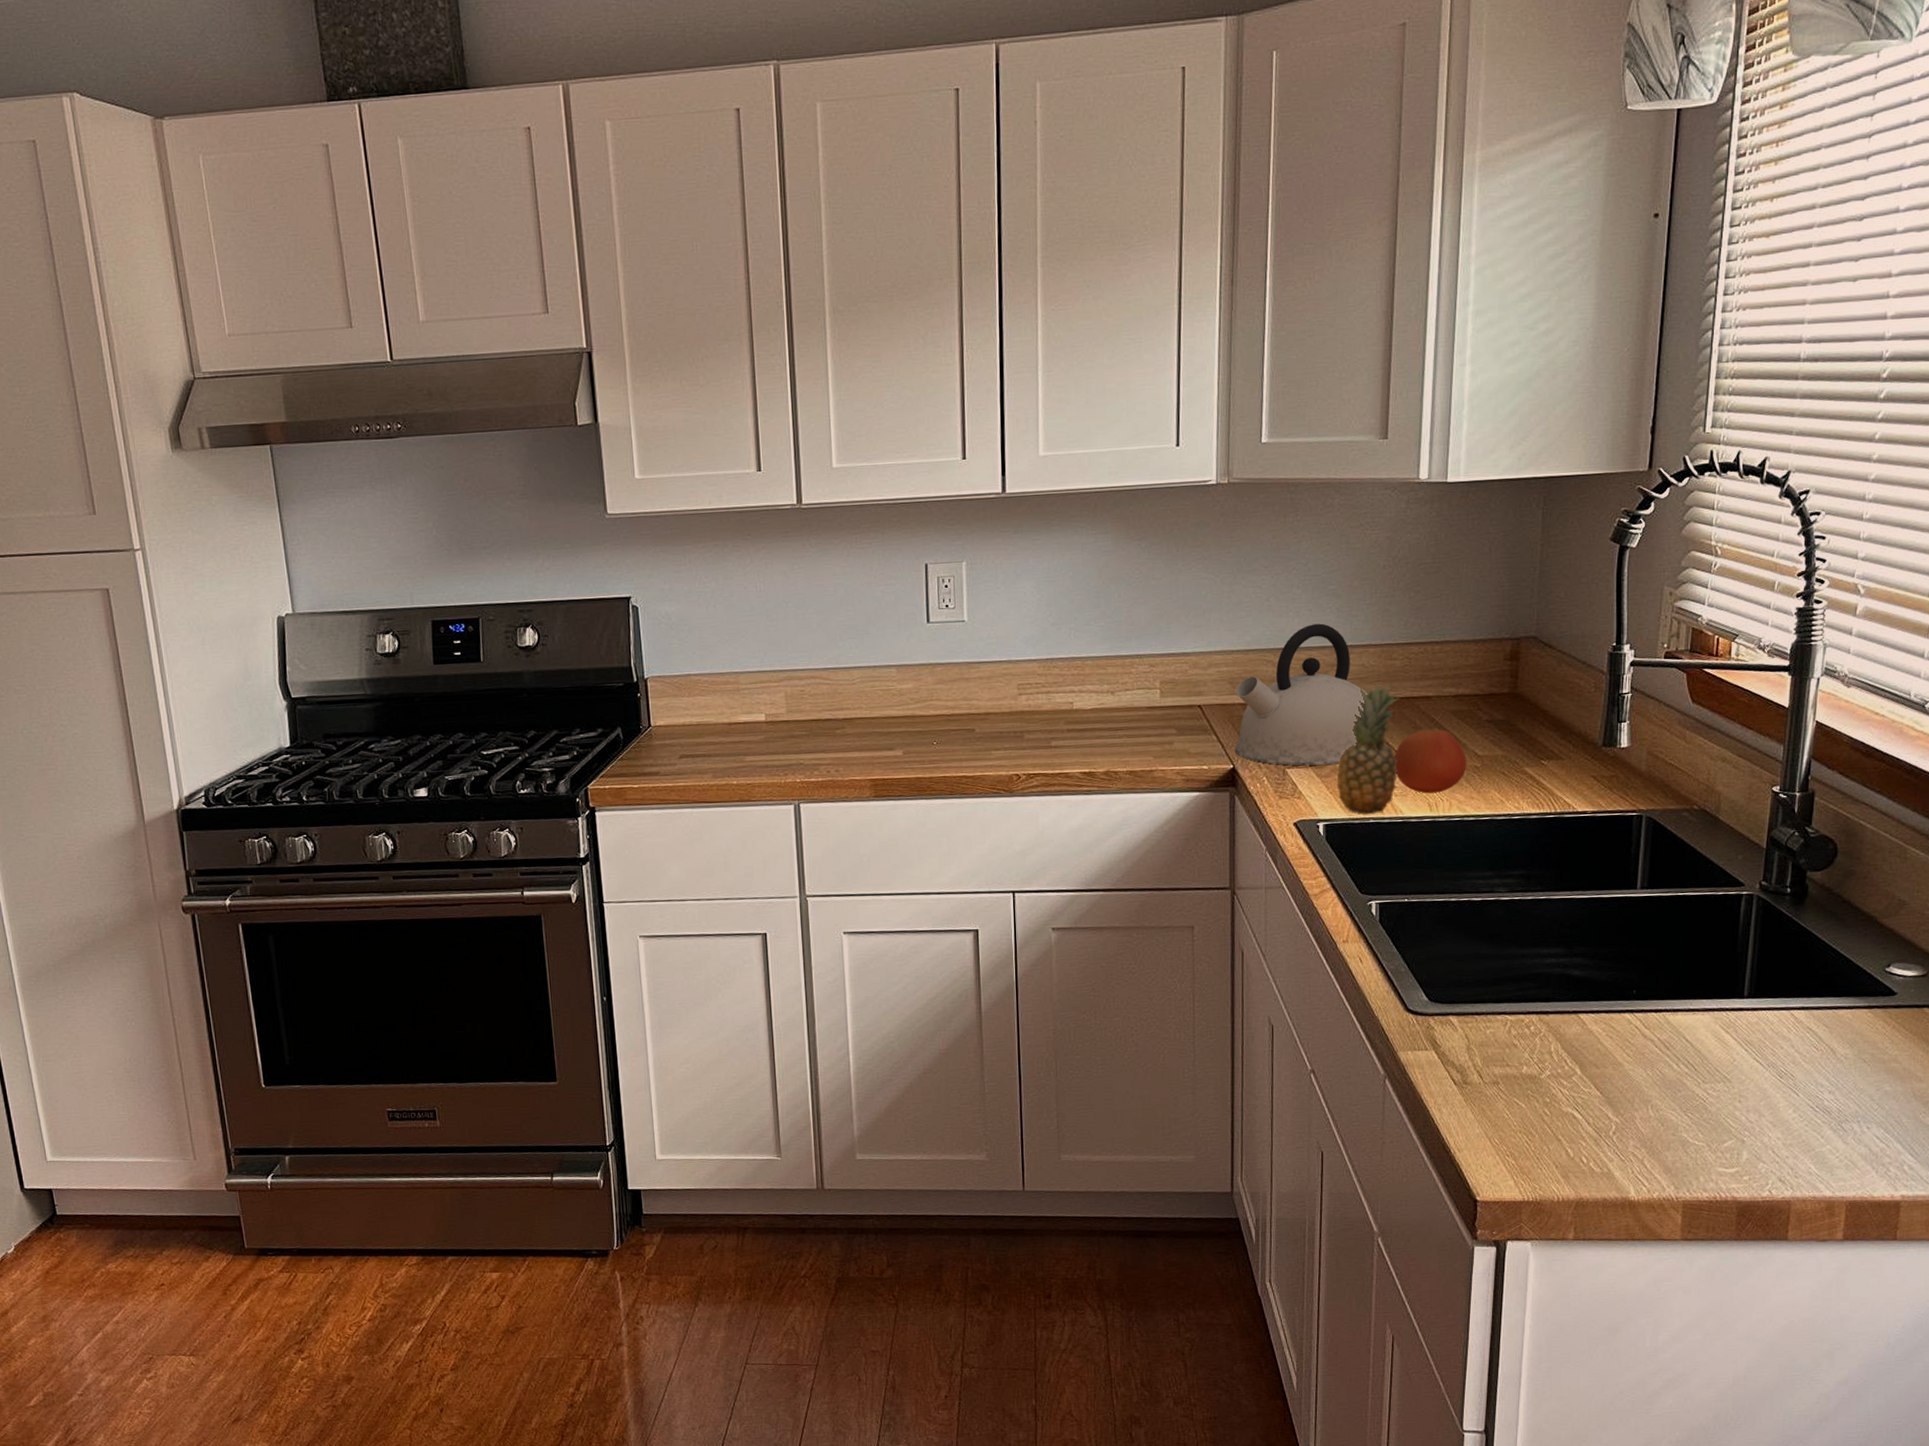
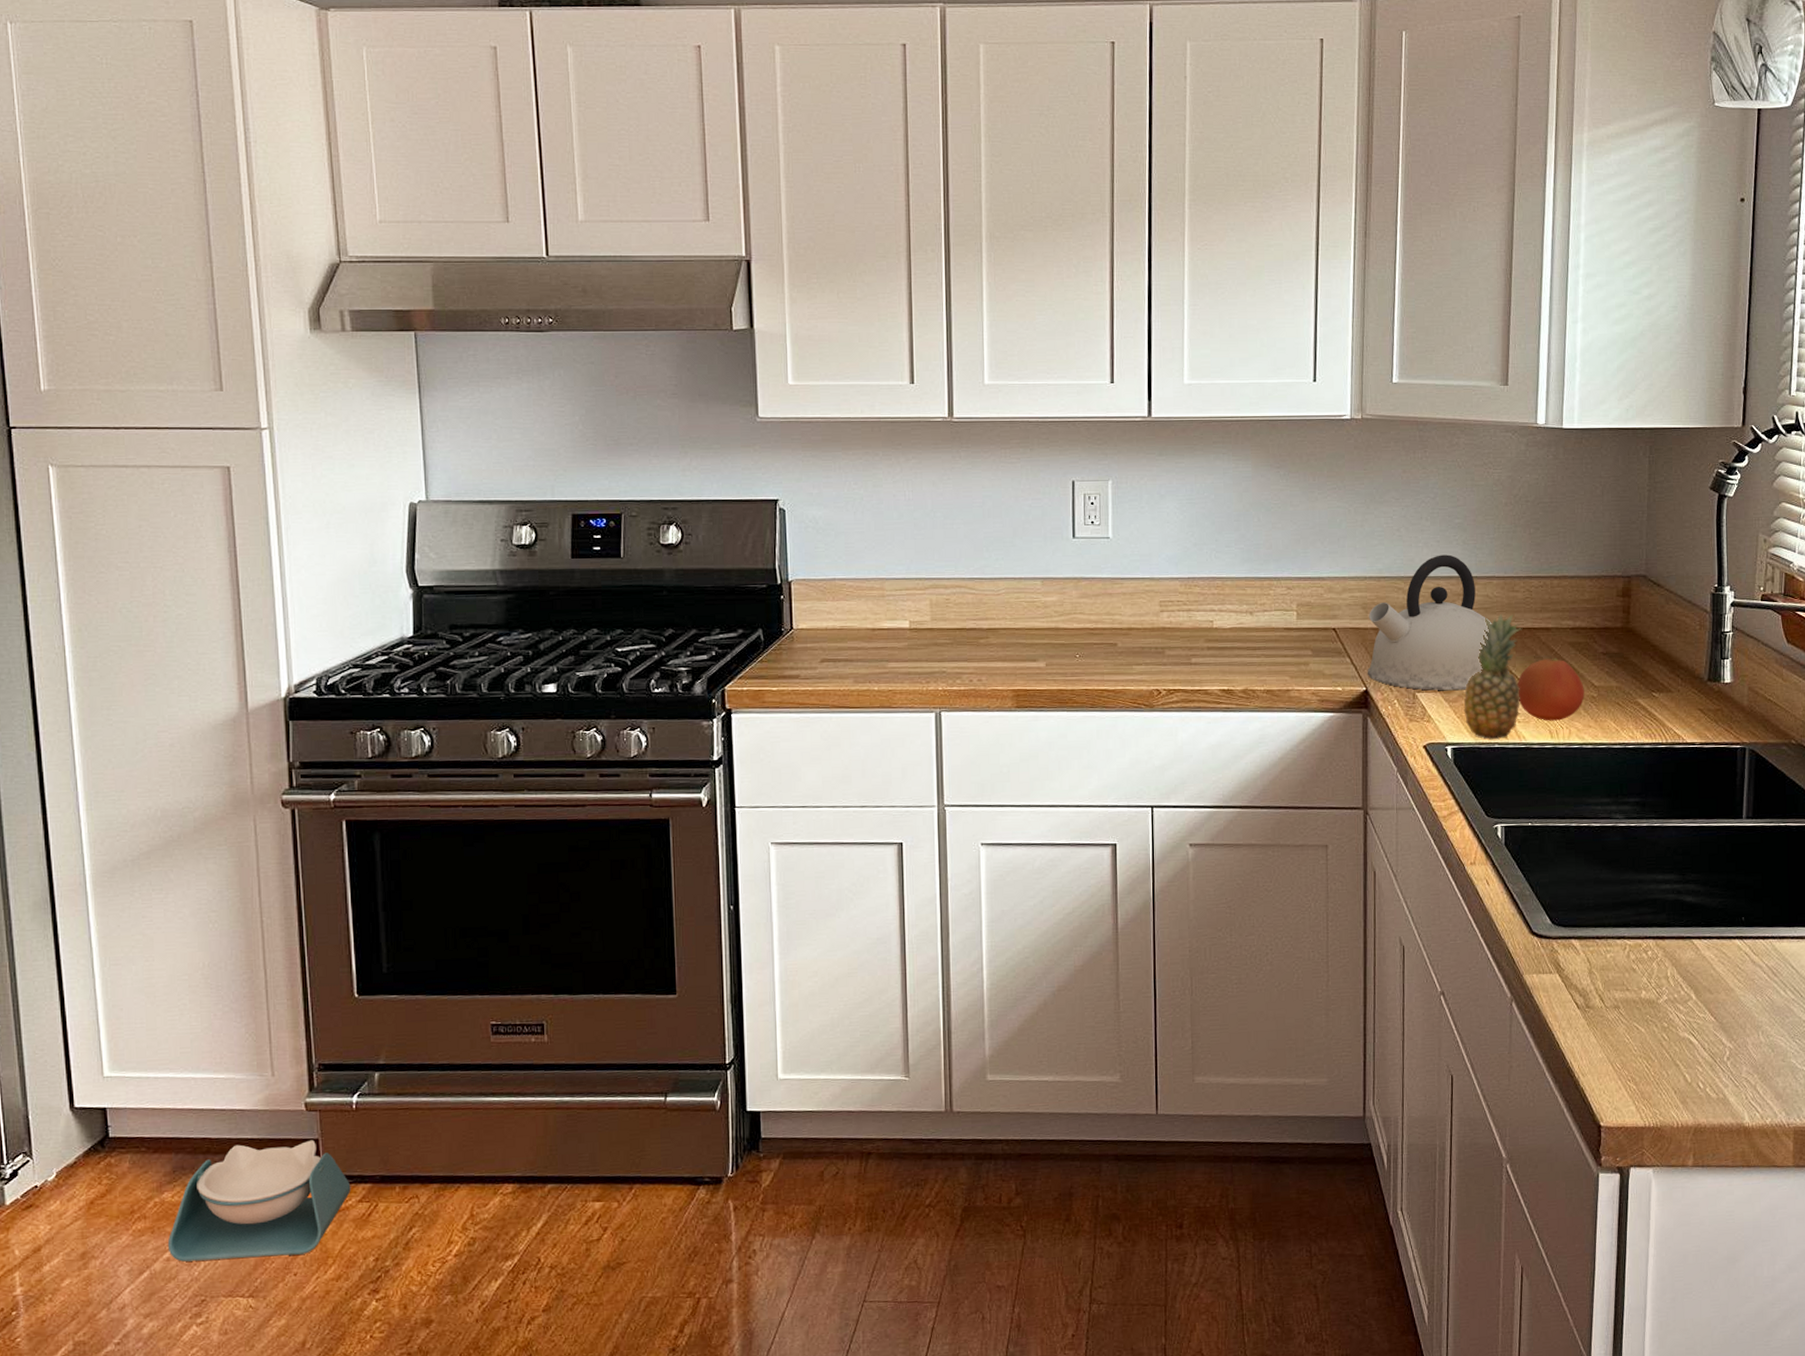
pet bowl: none [115,1217,272,1324] -> present [167,1140,351,1262]

